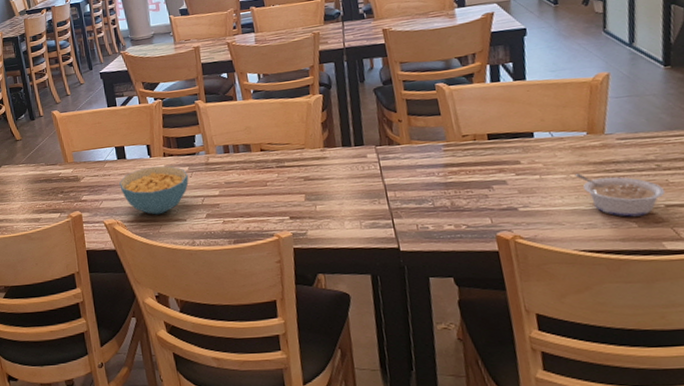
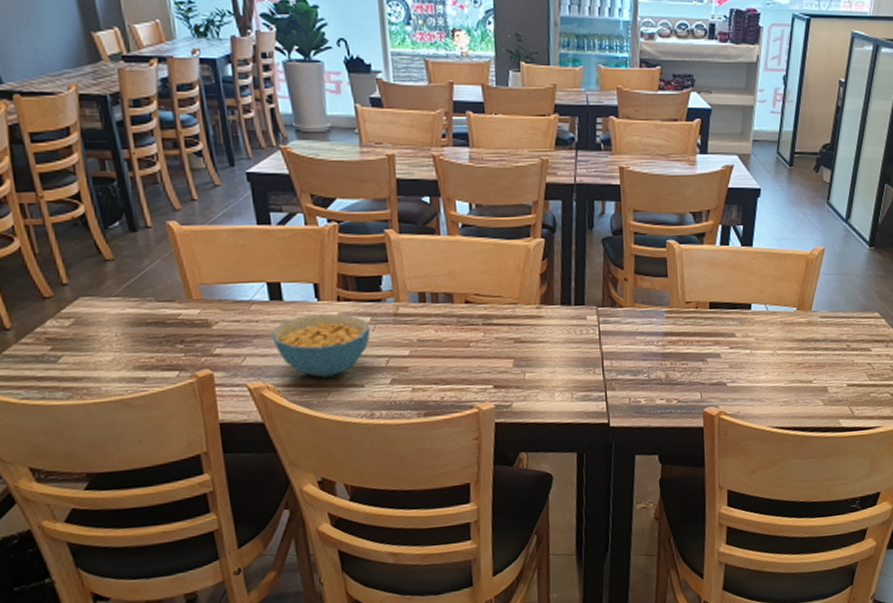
legume: present [574,172,666,217] -> none [780,349,850,395]

